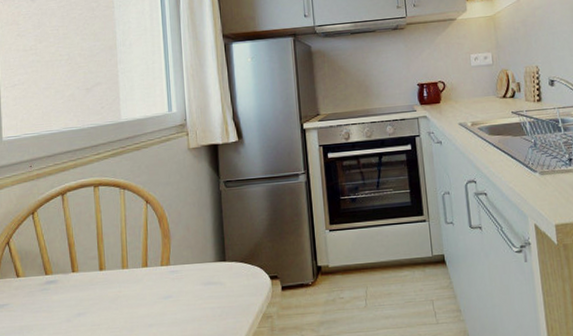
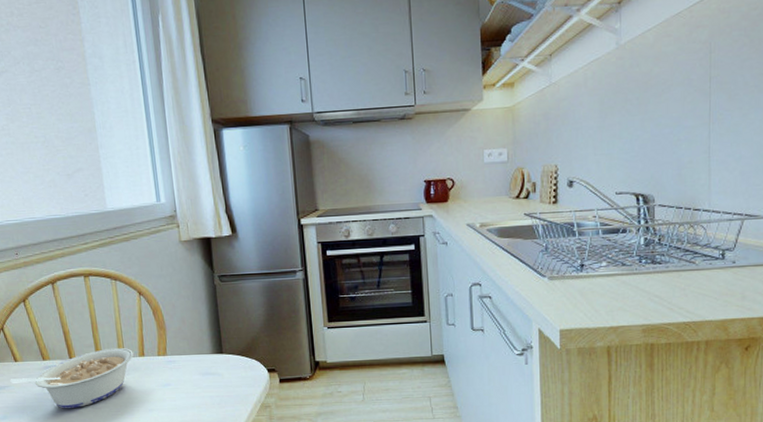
legume: none [10,258,137,328] -> present [10,347,134,409]

